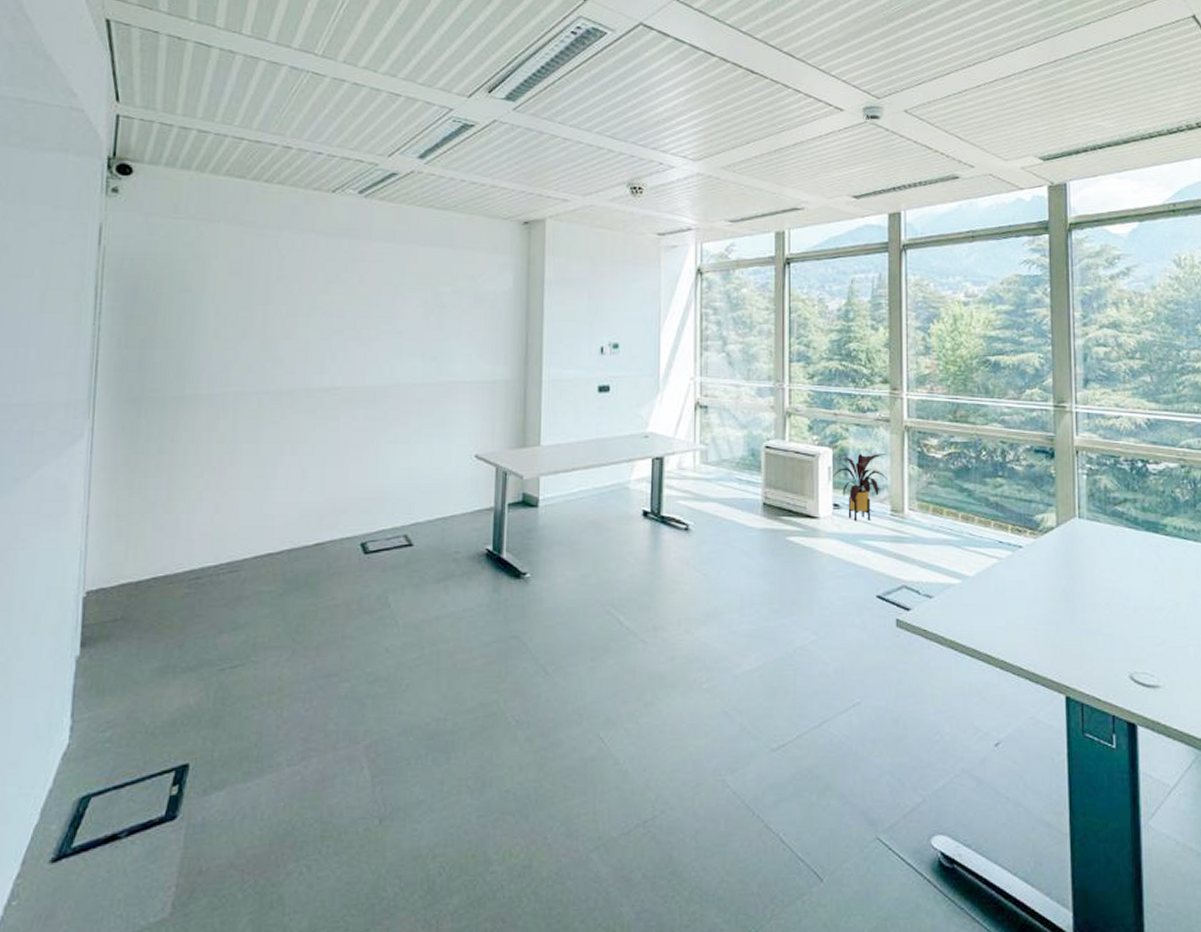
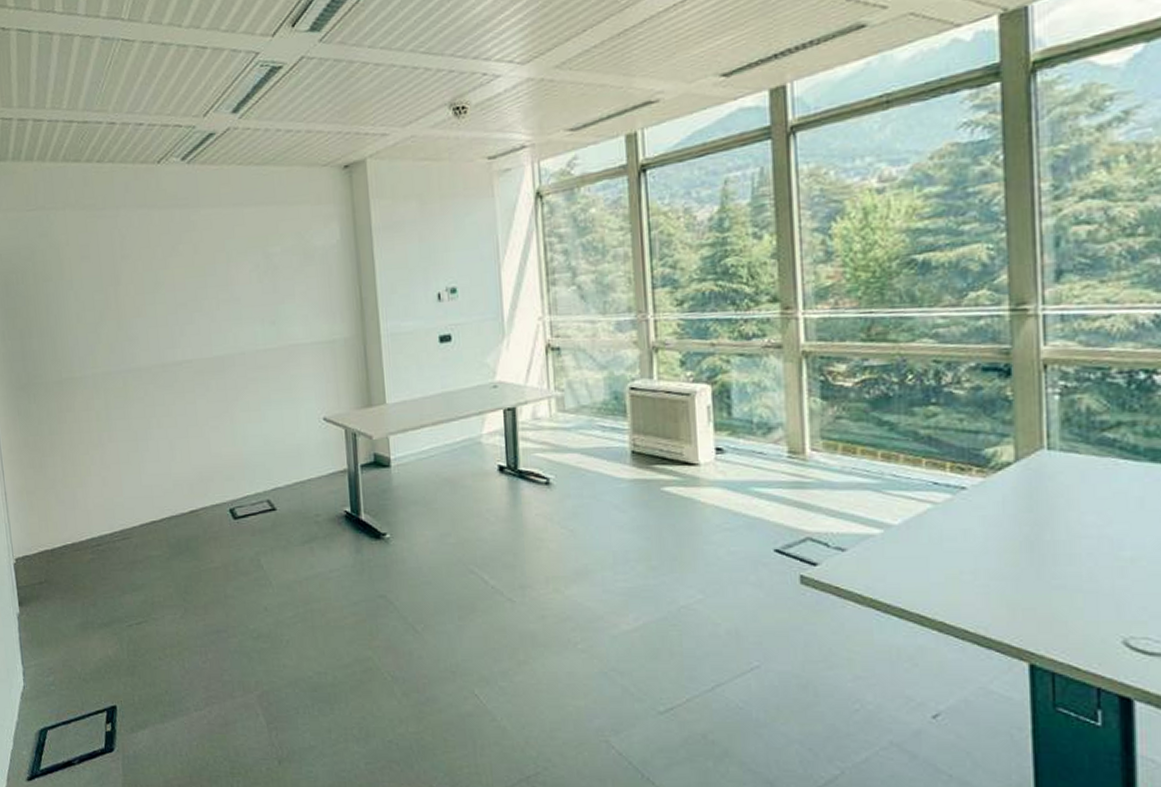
house plant: present [831,454,887,521] -> none [711,386,782,466]

